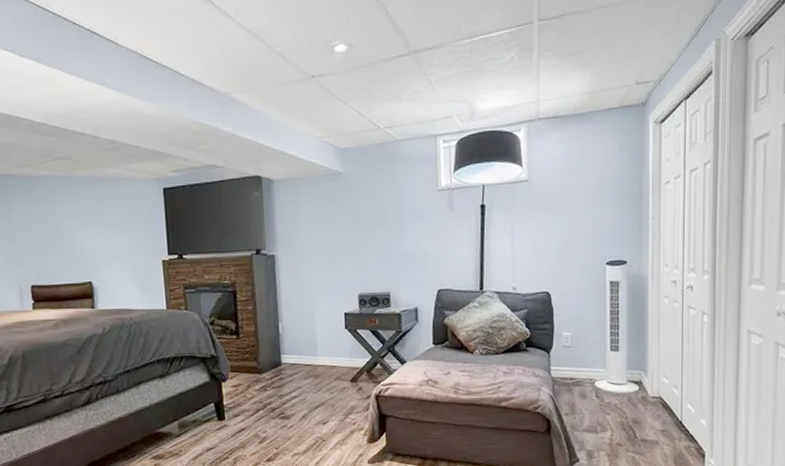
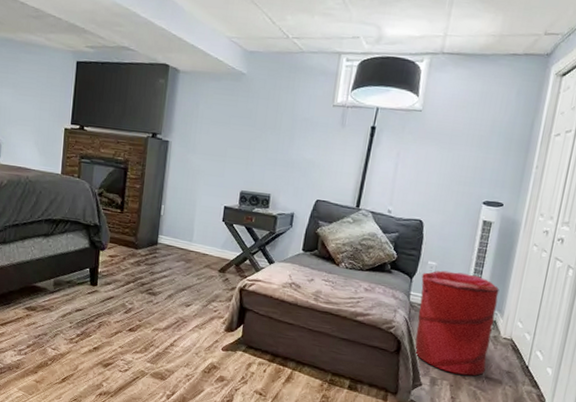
laundry hamper: none [559,338,640,443] -> present [415,270,499,376]

